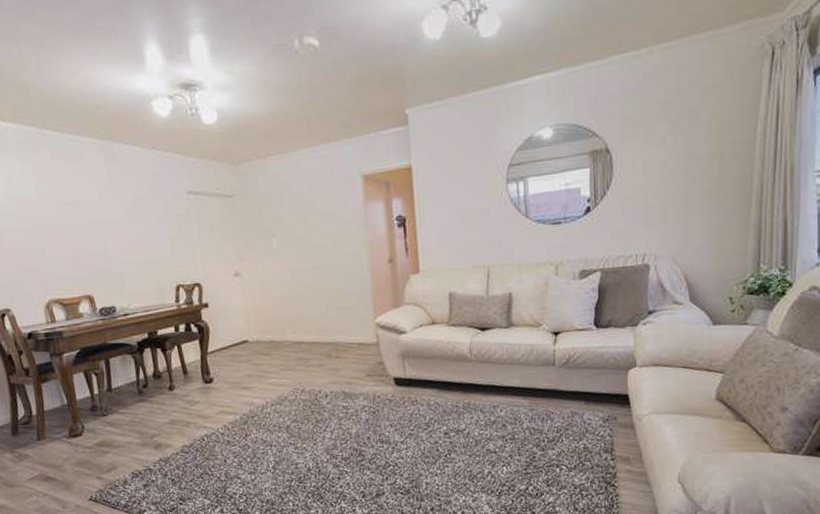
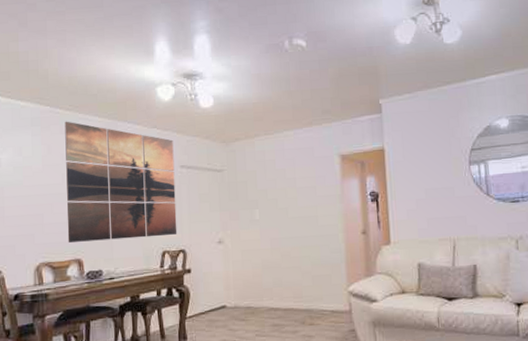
wall art: none [54,143,191,278] -> present [65,121,178,243]

